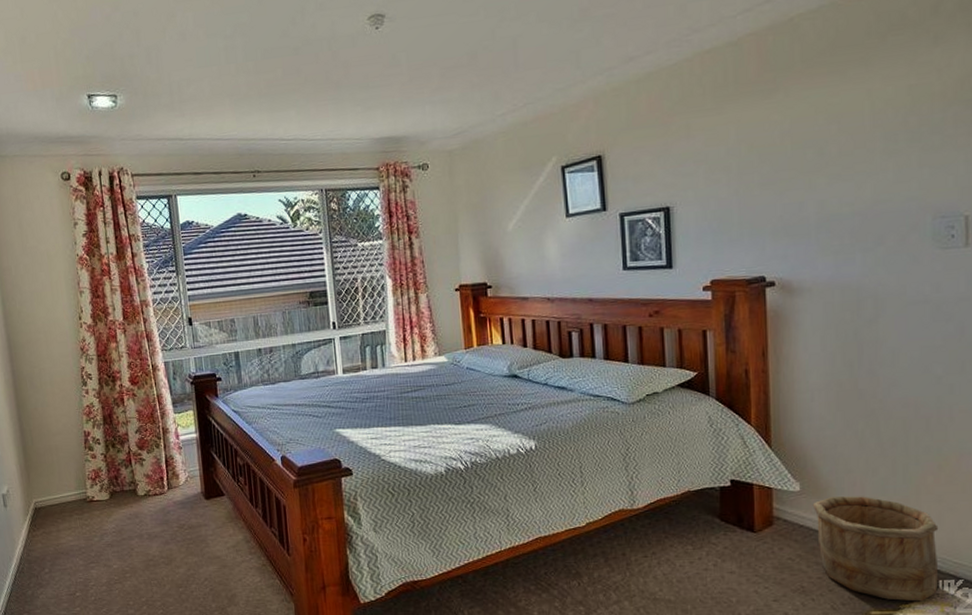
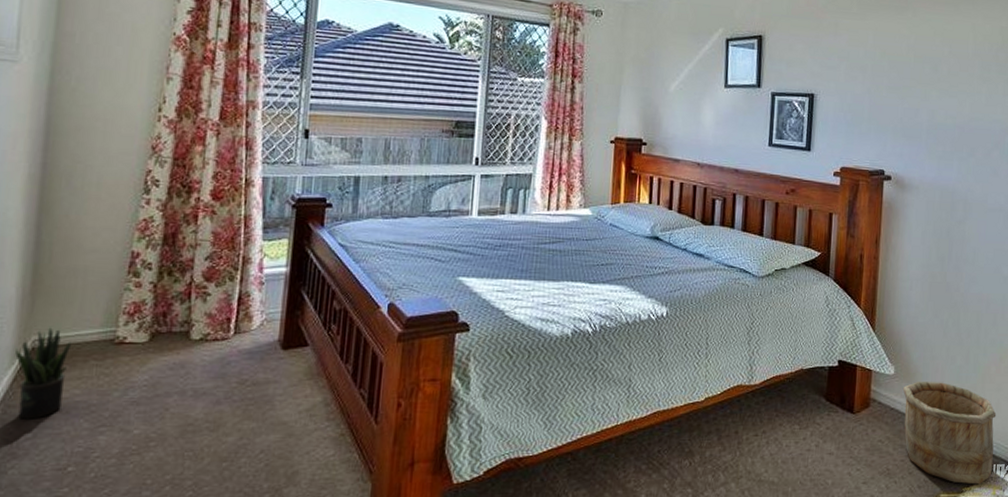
potted plant: none [25,492,63,559] -> present [15,327,72,419]

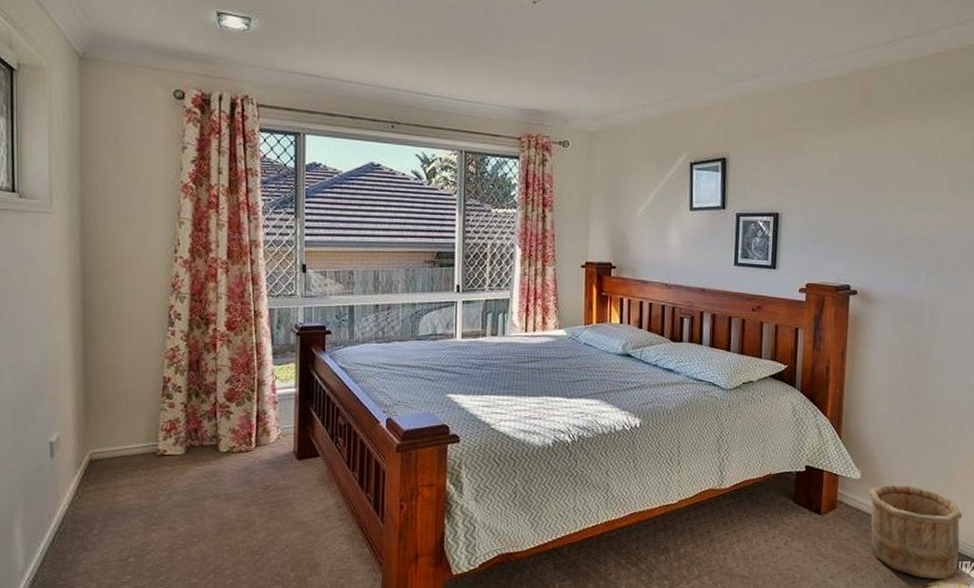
potted plant: present [15,327,72,419] -> none [77,442,122,519]

